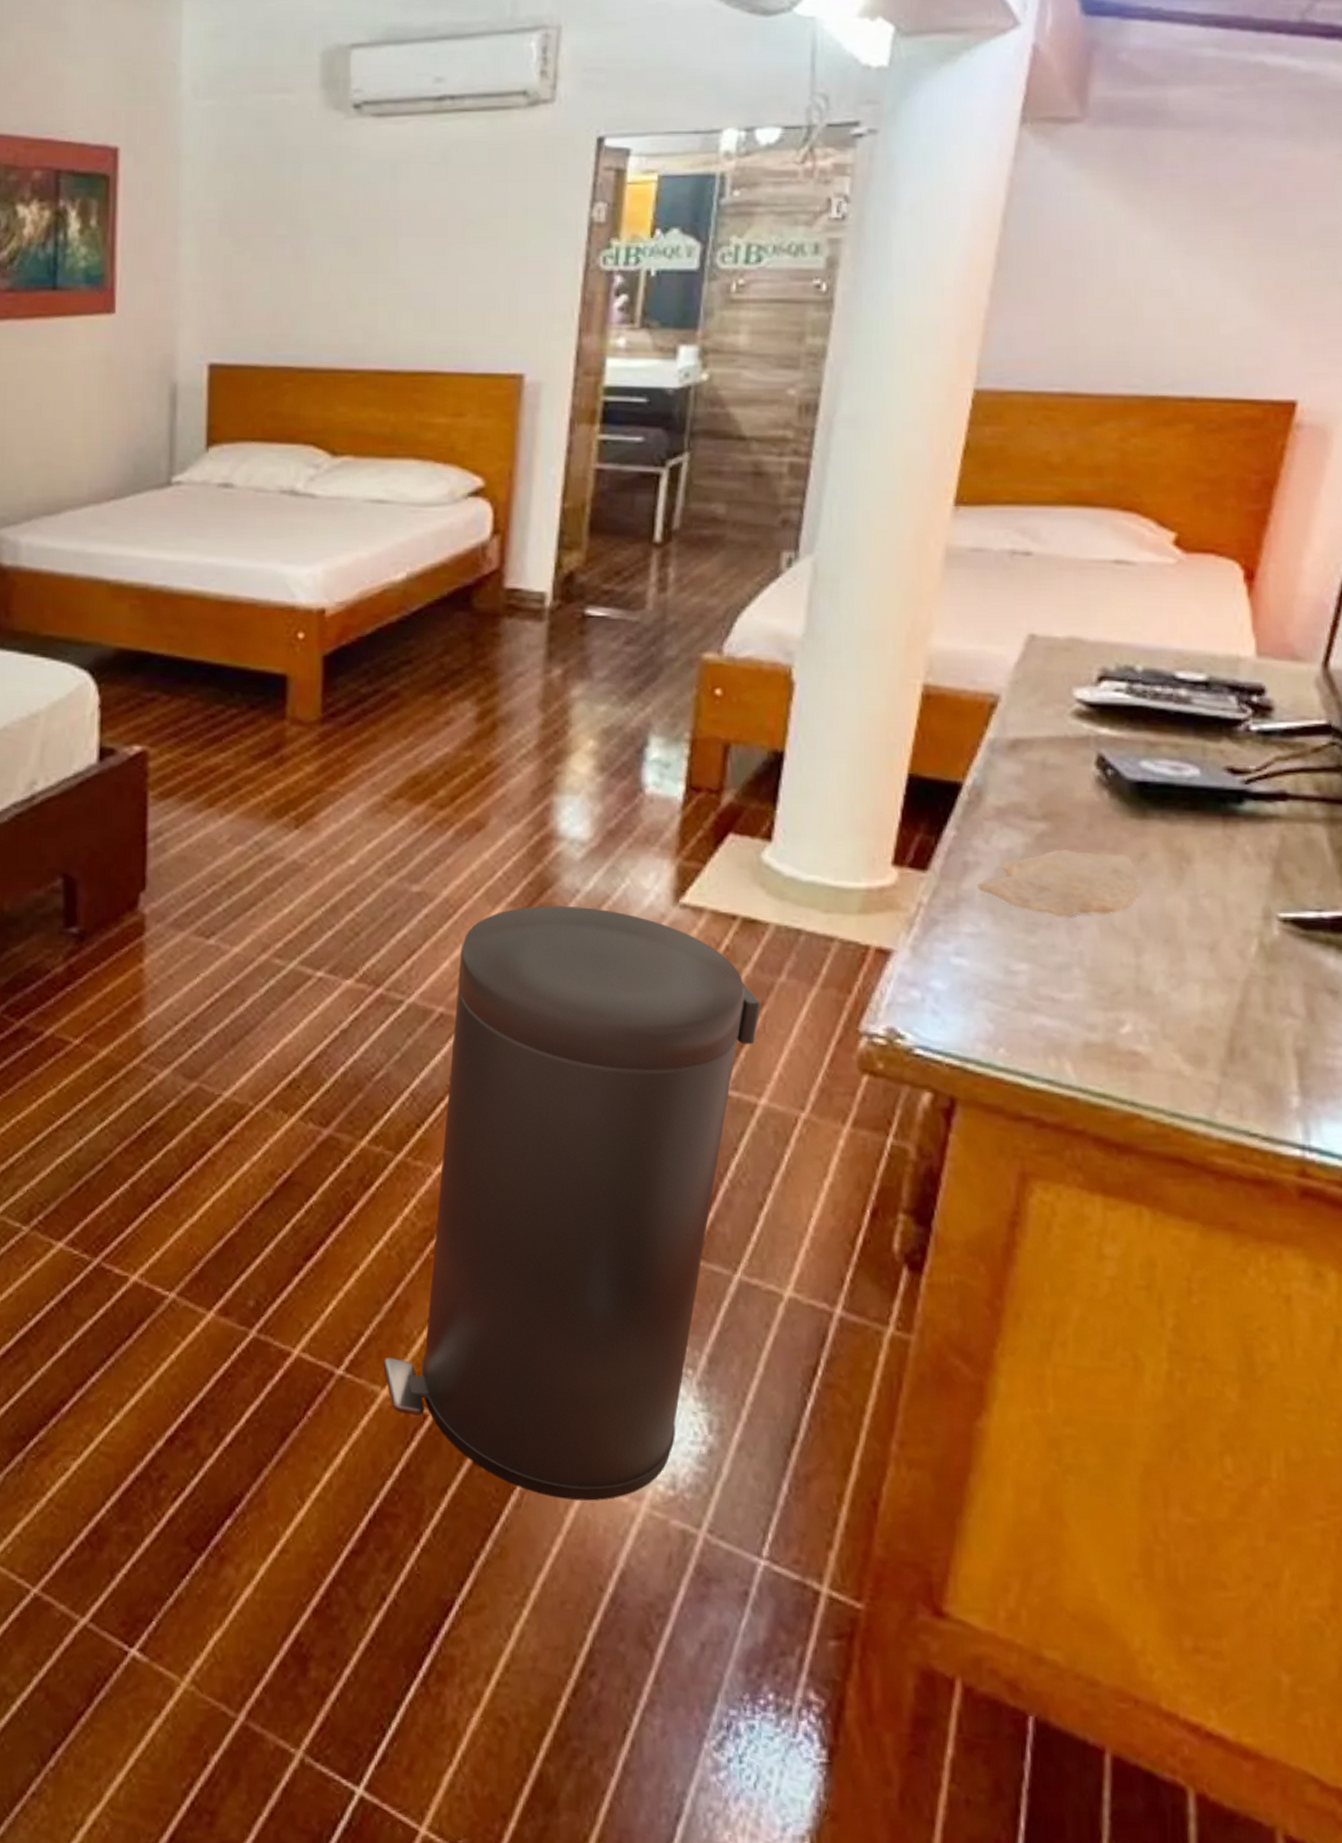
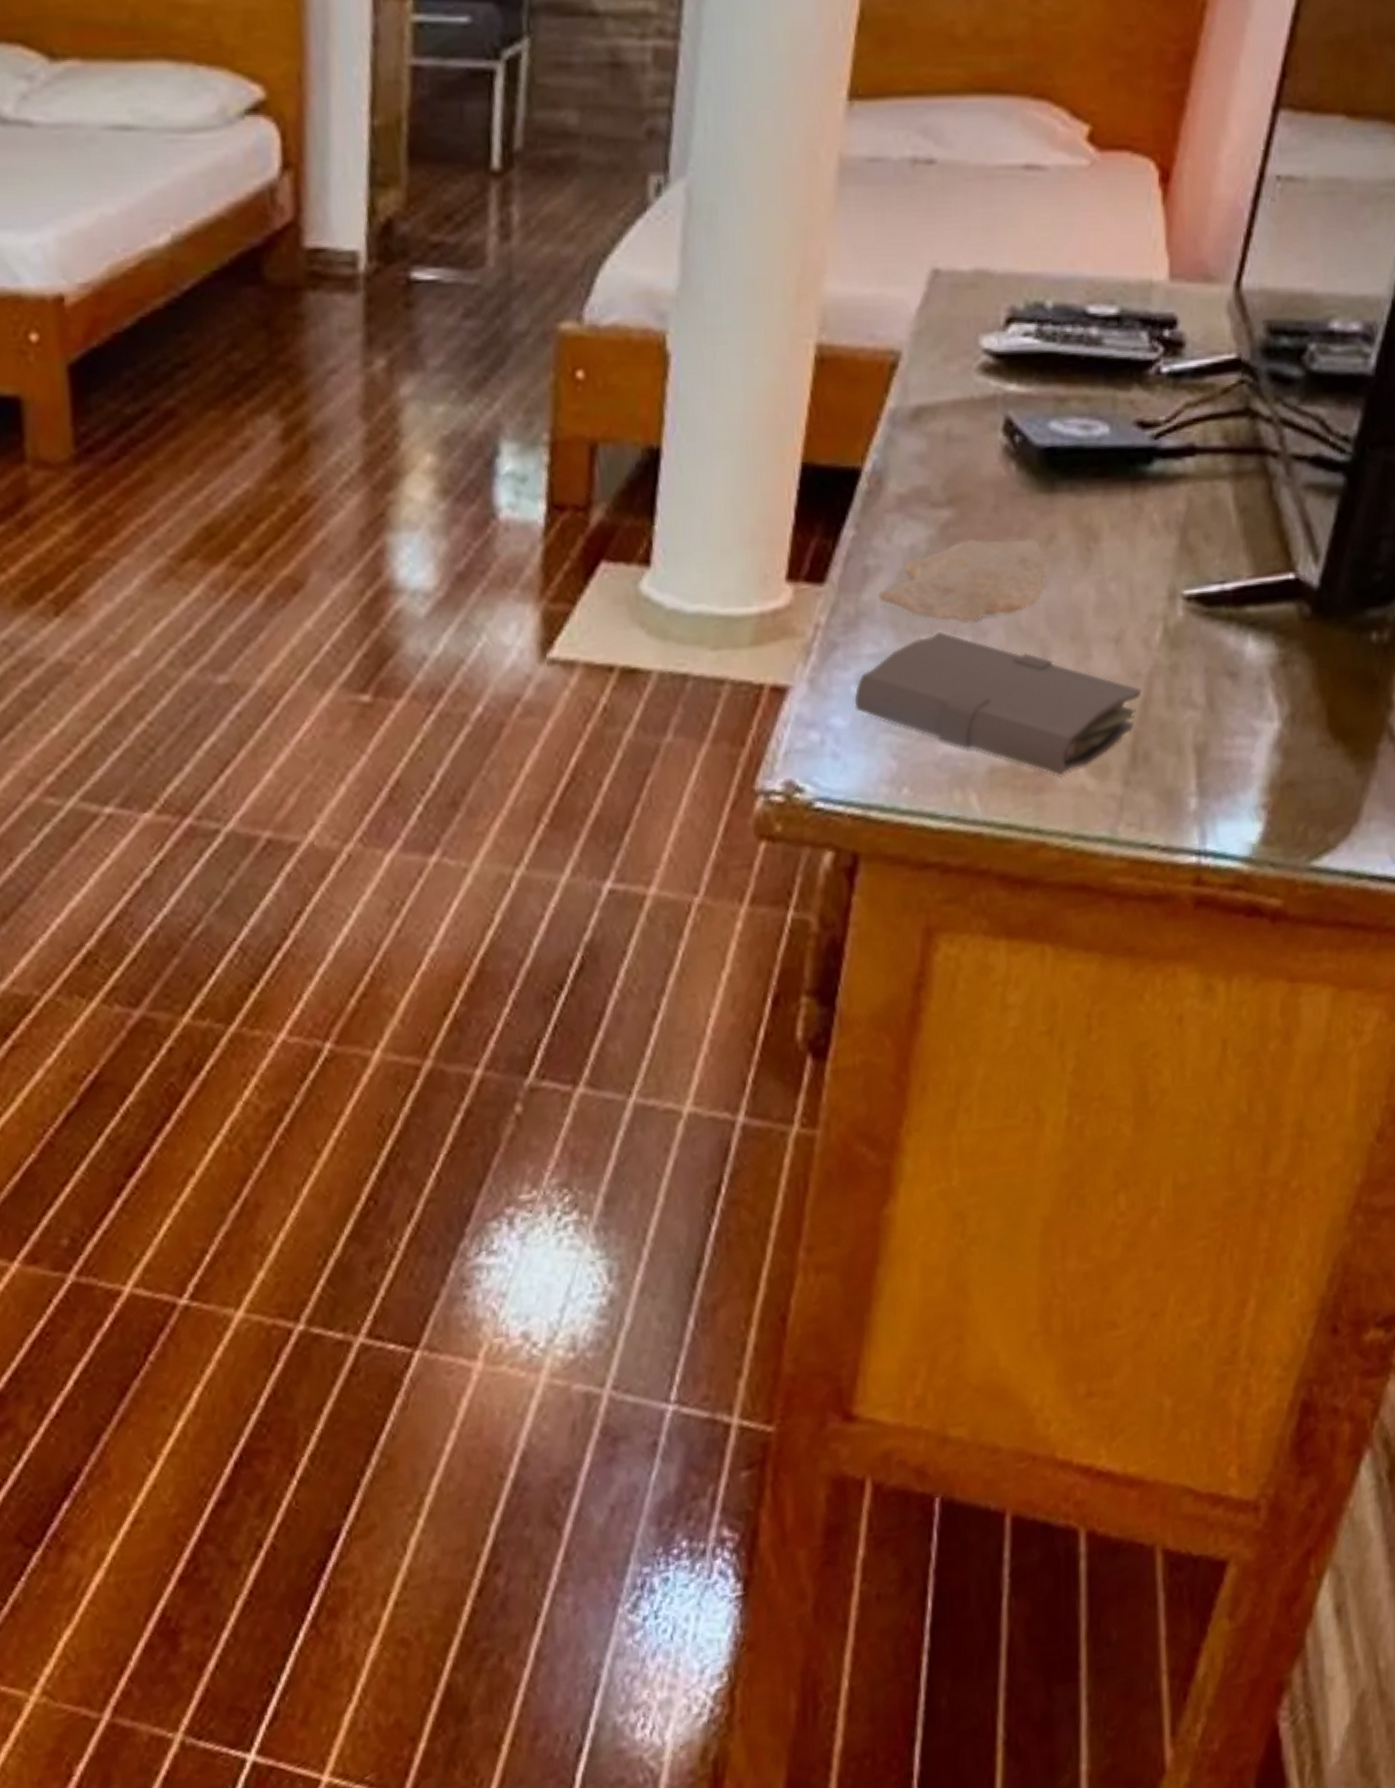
pedal bin: present [383,905,761,1501] -> none [234,677,646,1390]
wallet: none [953,922,1238,1057] -> present [854,632,1142,775]

